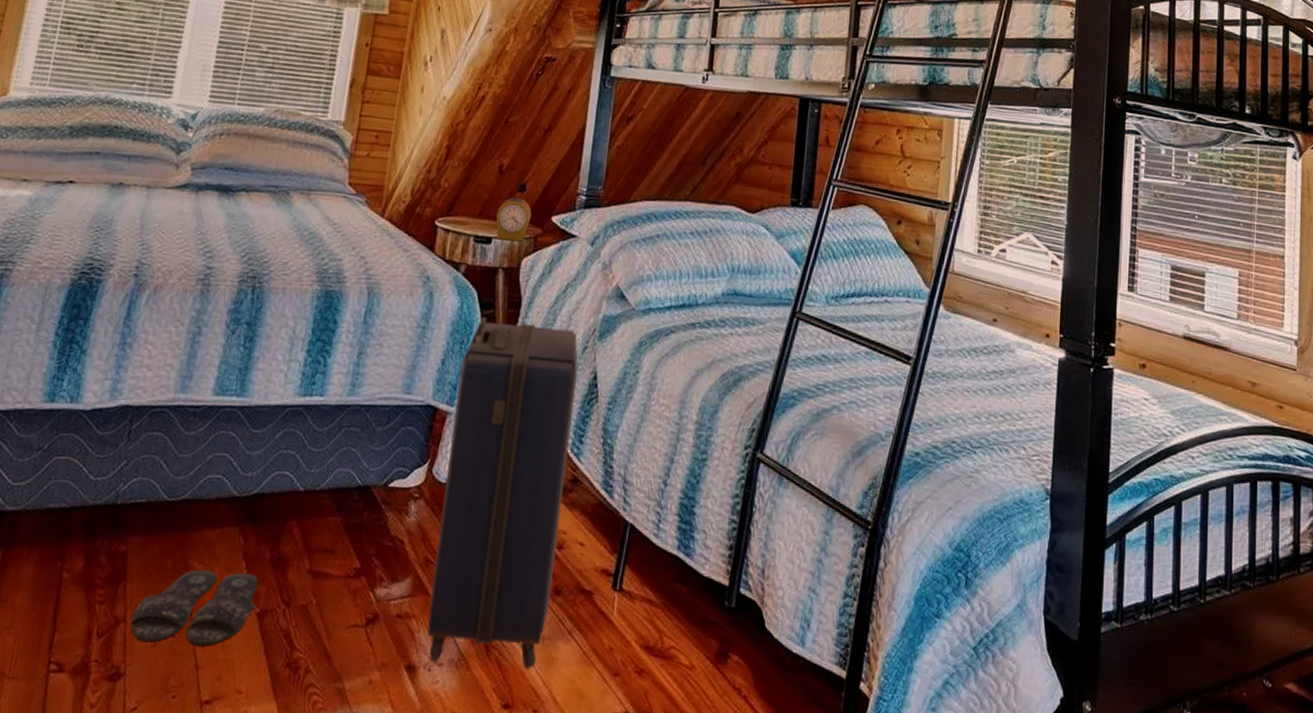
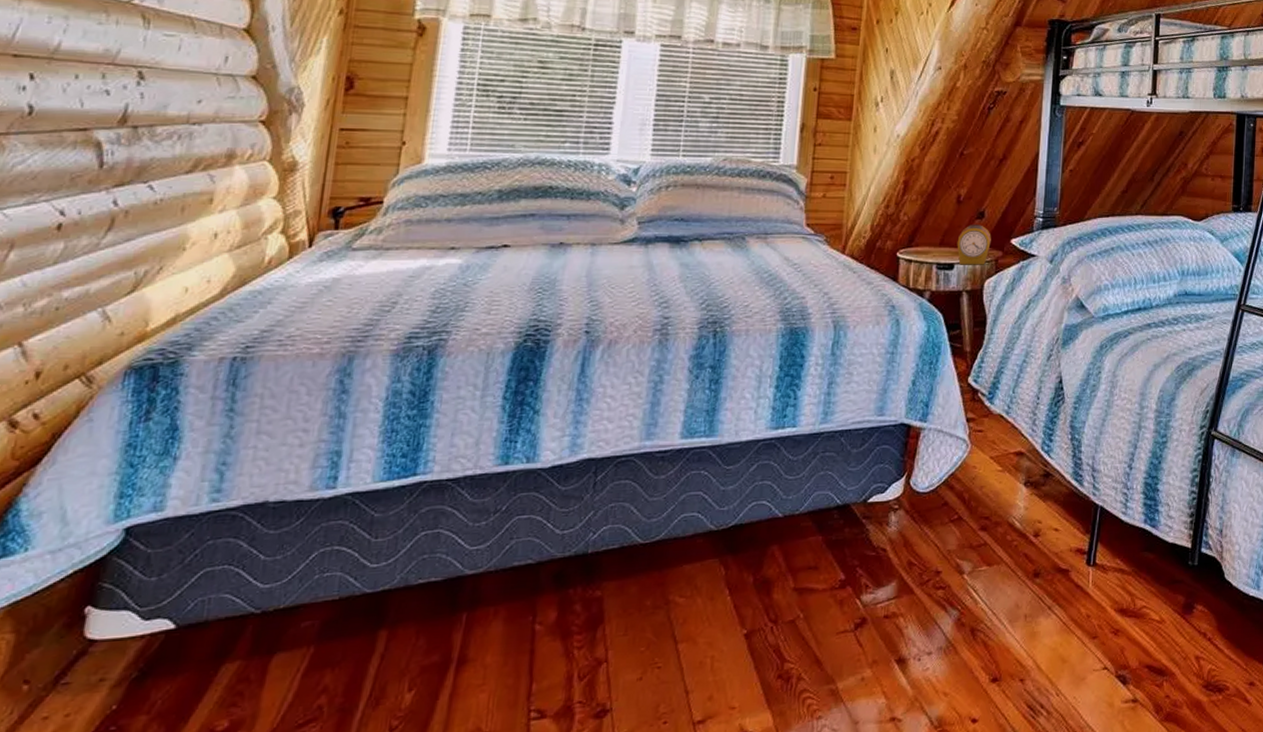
slippers: present [130,569,259,646] -> none [613,599,744,678]
suitcase: present [427,317,578,669] -> none [915,337,1044,652]

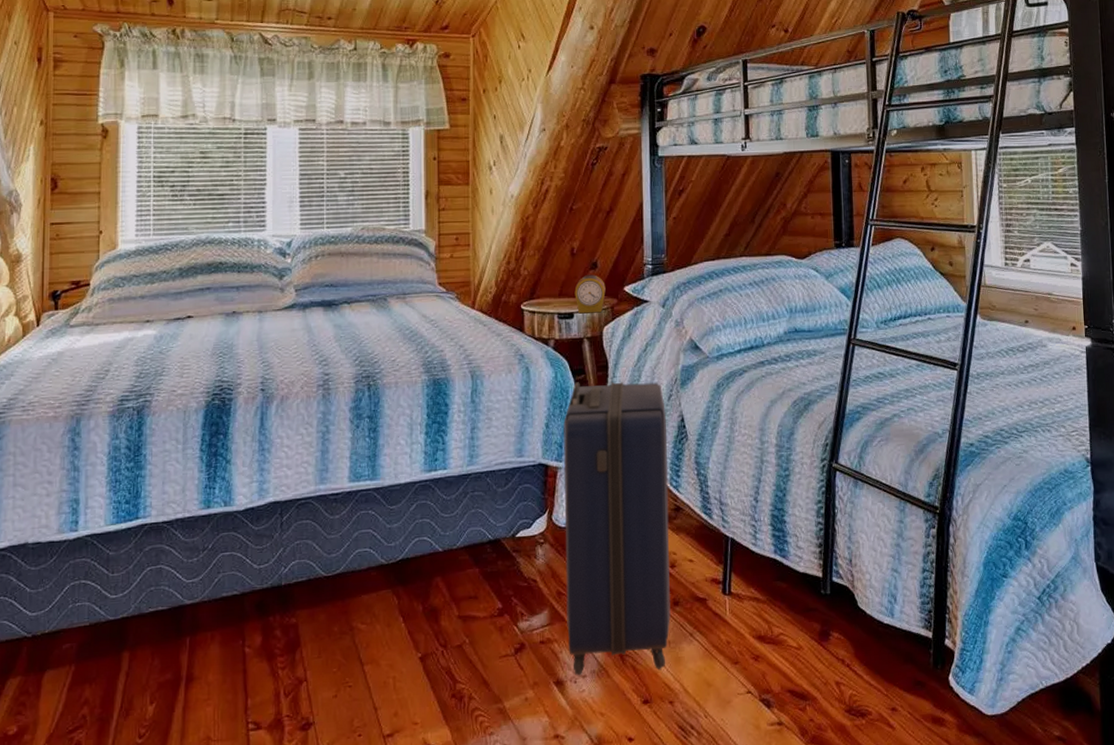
suitcase: none [915,337,1044,652] -> present [563,382,671,675]

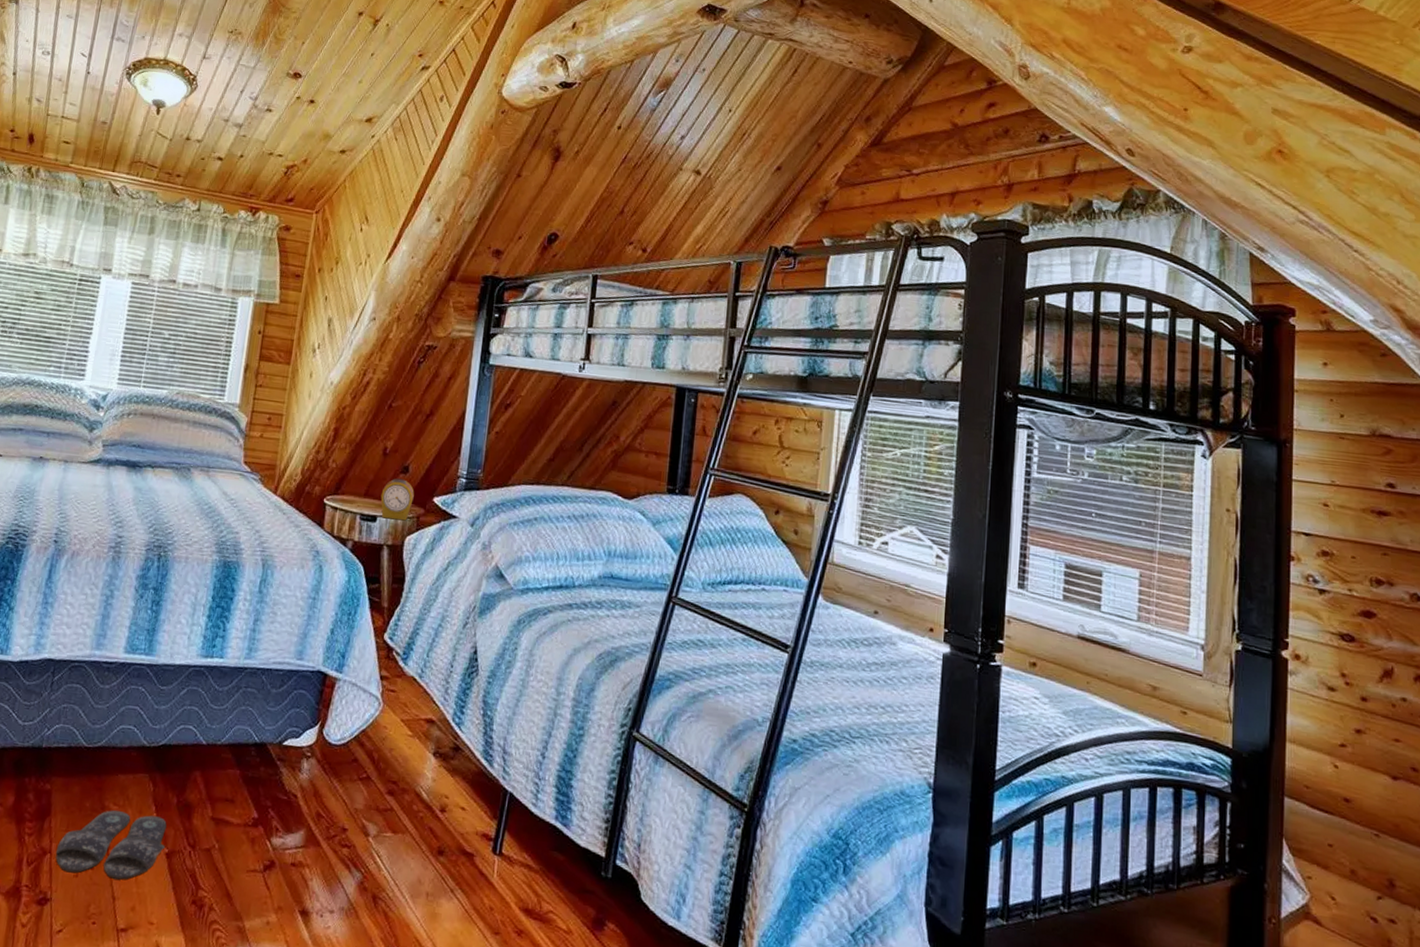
slippers: none [311,626,419,695] -> present [55,810,167,880]
suitcase: present [563,382,671,675] -> none [319,590,459,922]

